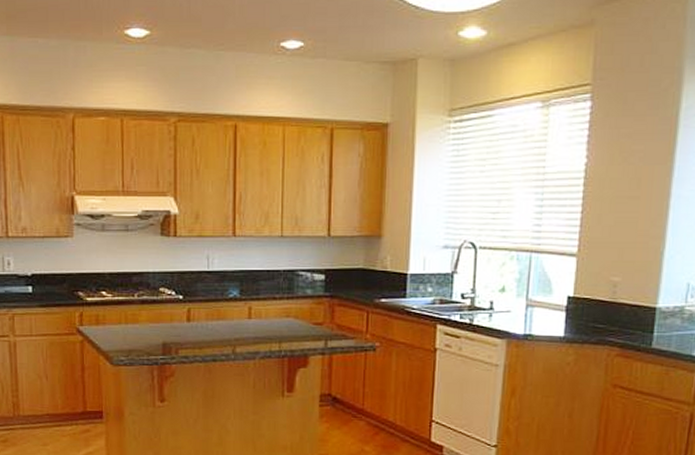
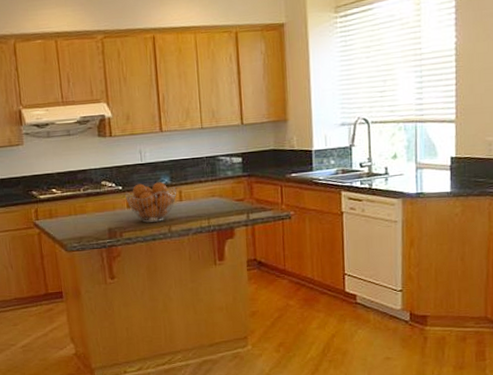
fruit basket: none [186,294,246,340] -> present [125,182,177,223]

